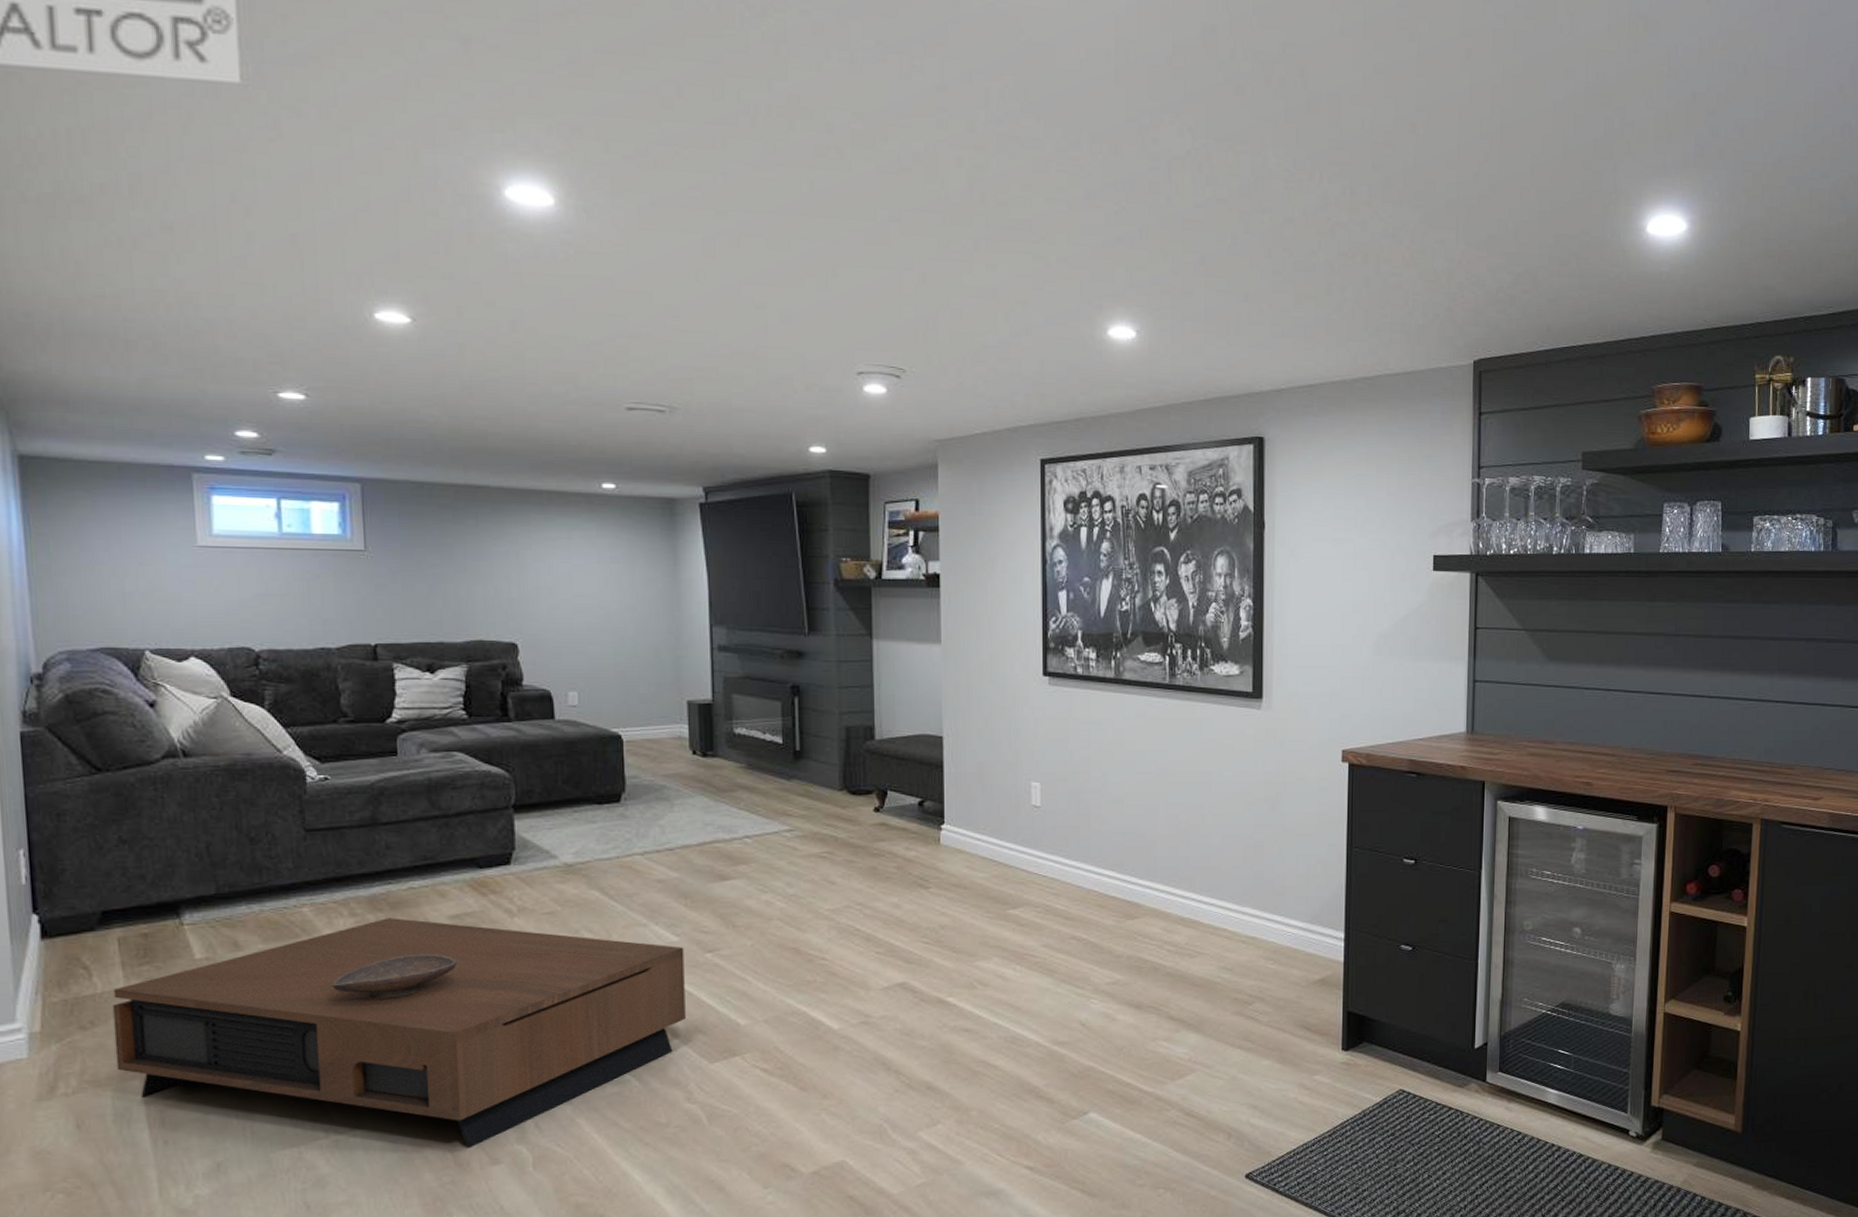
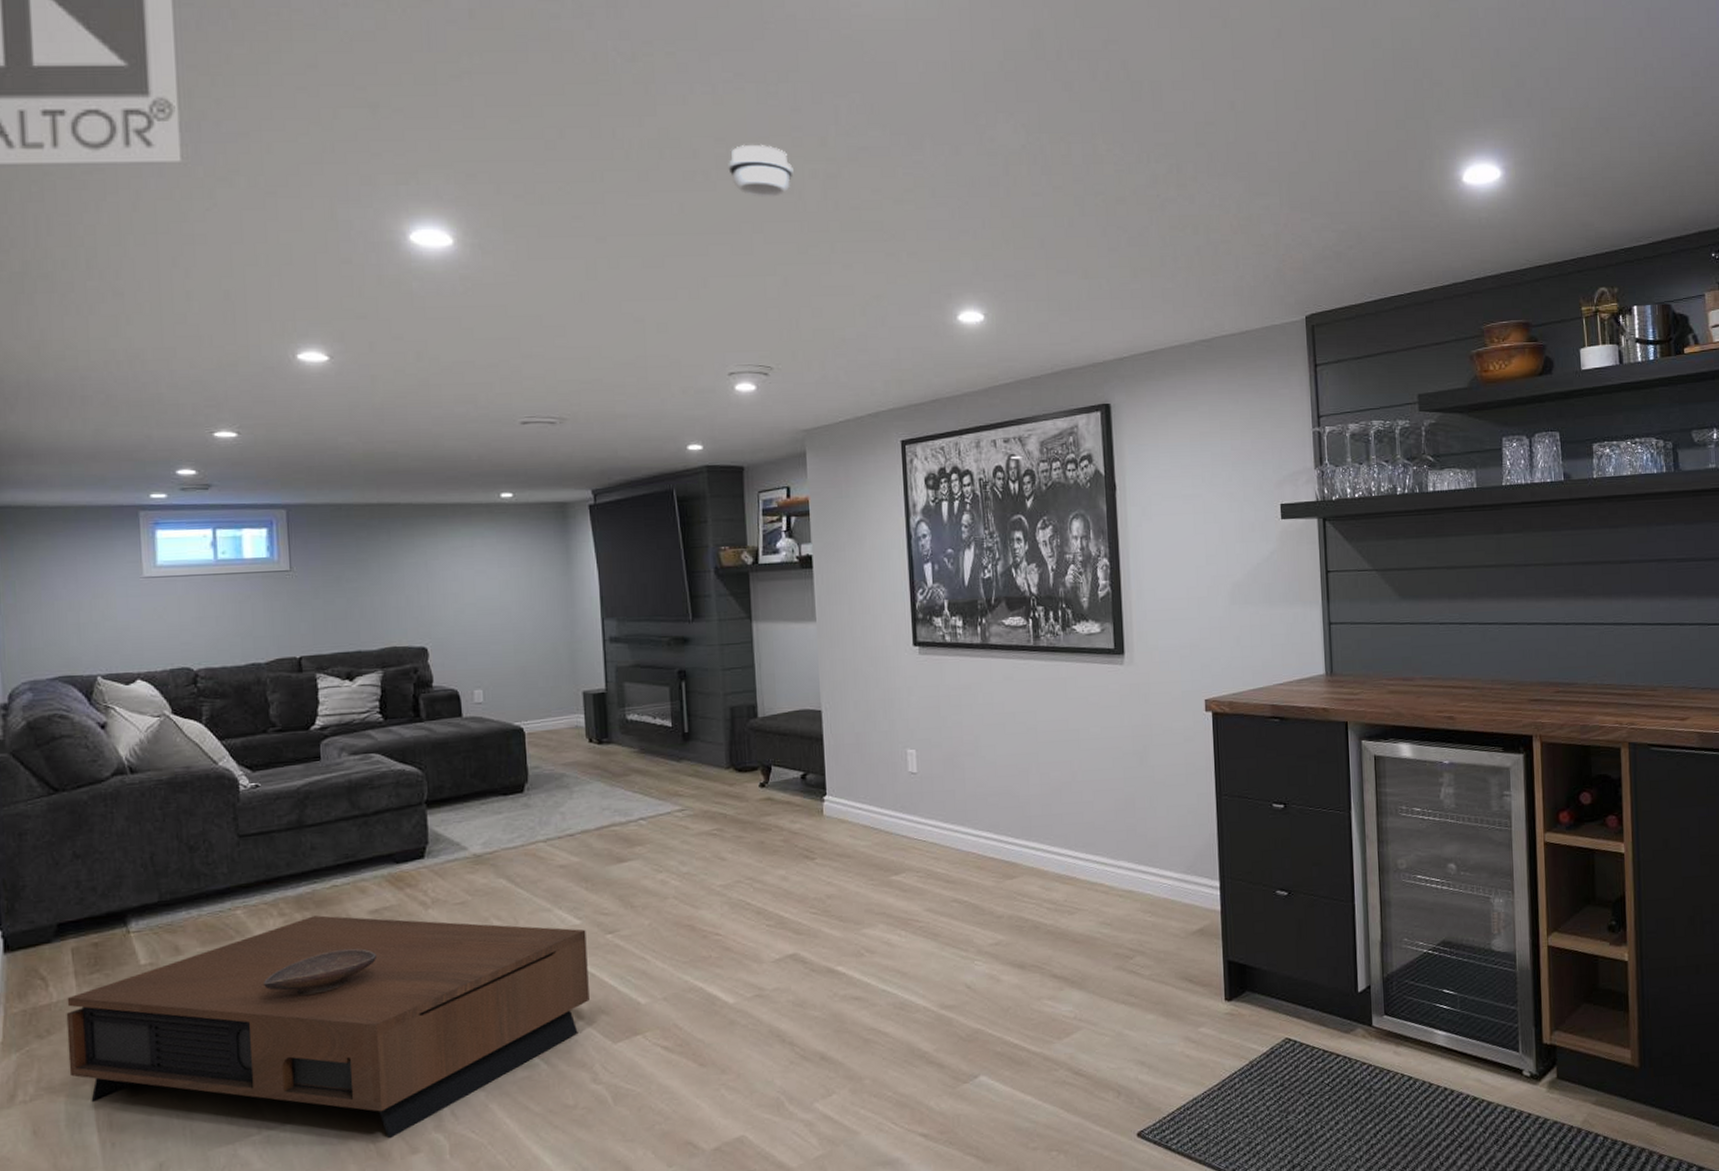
smoke detector: none [865,121,937,184] -> present [728,144,793,198]

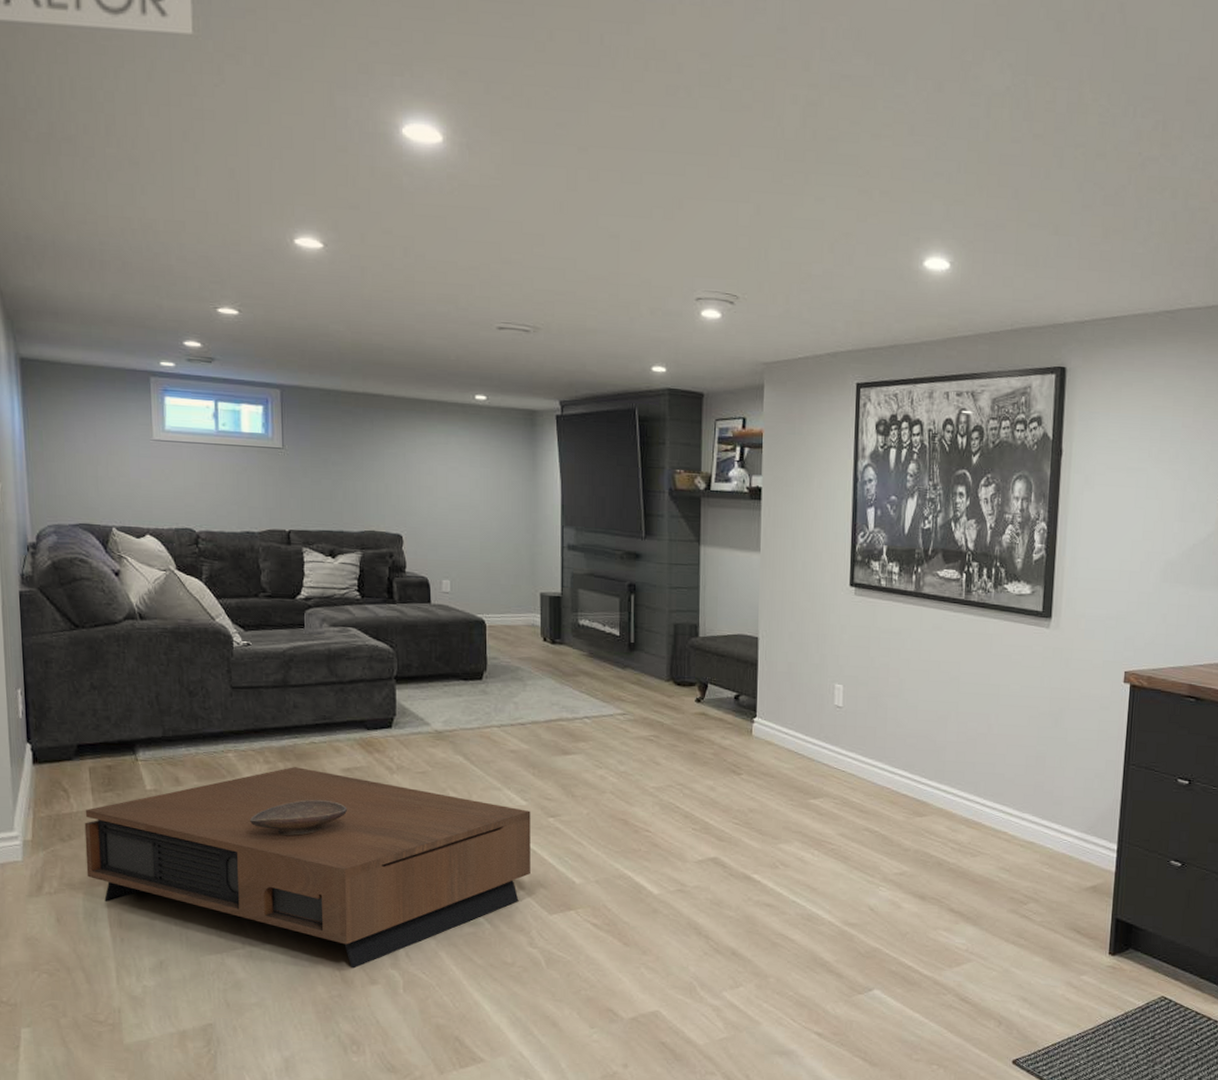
smoke detector: present [728,144,793,198] -> none [711,62,775,121]

